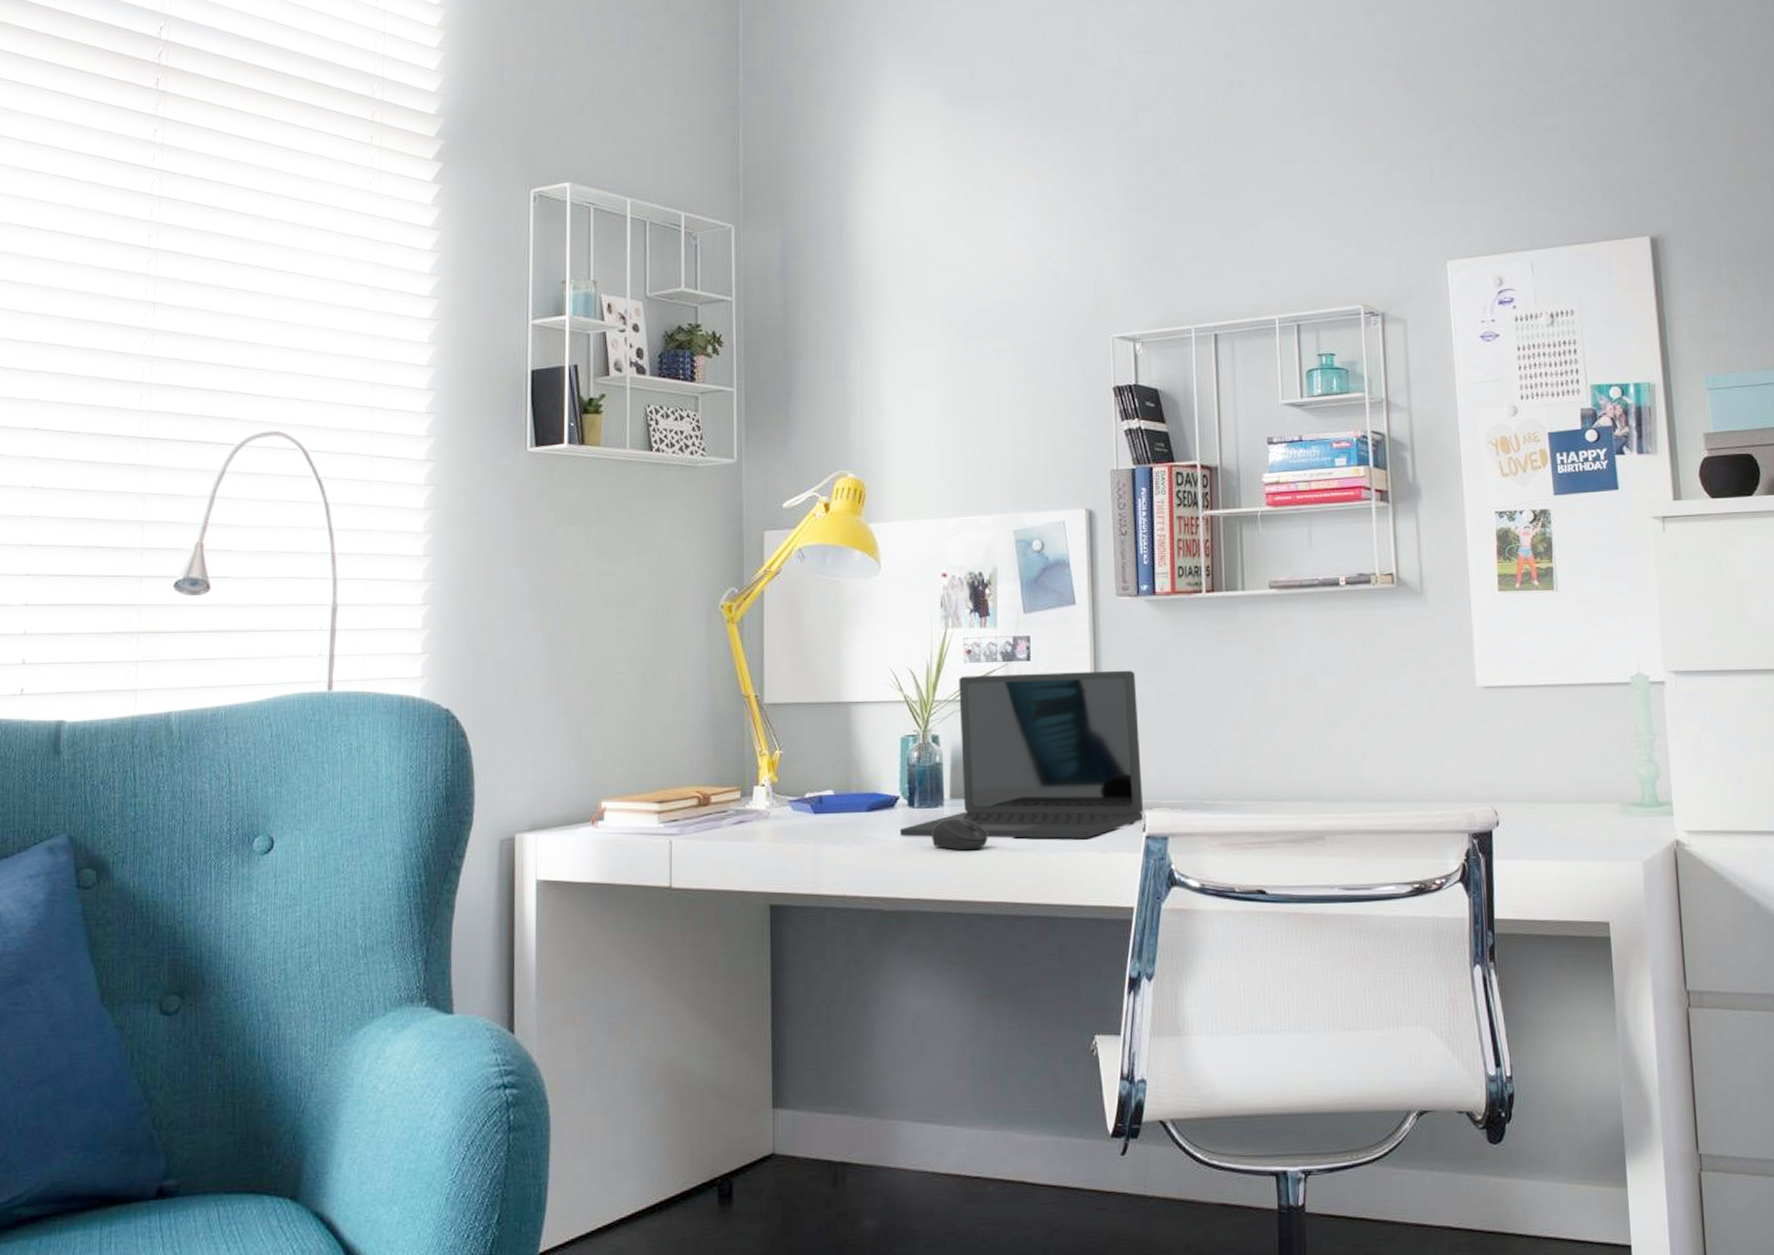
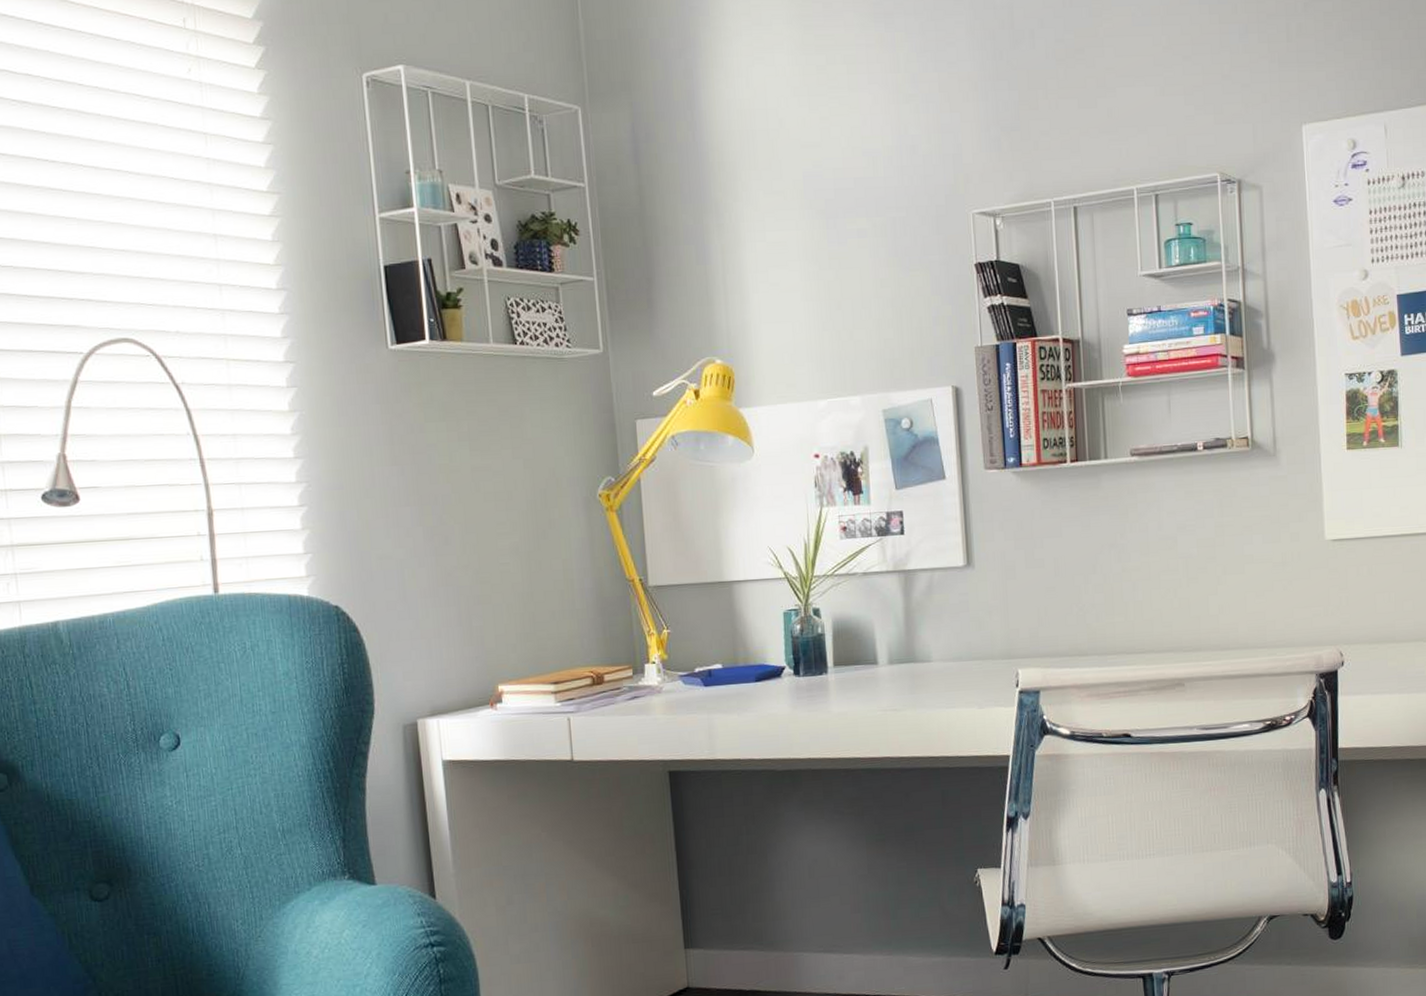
laptop: present [900,670,1144,839] -> none [788,539,1017,703]
computer mouse: present [932,817,988,851] -> none [818,683,872,713]

